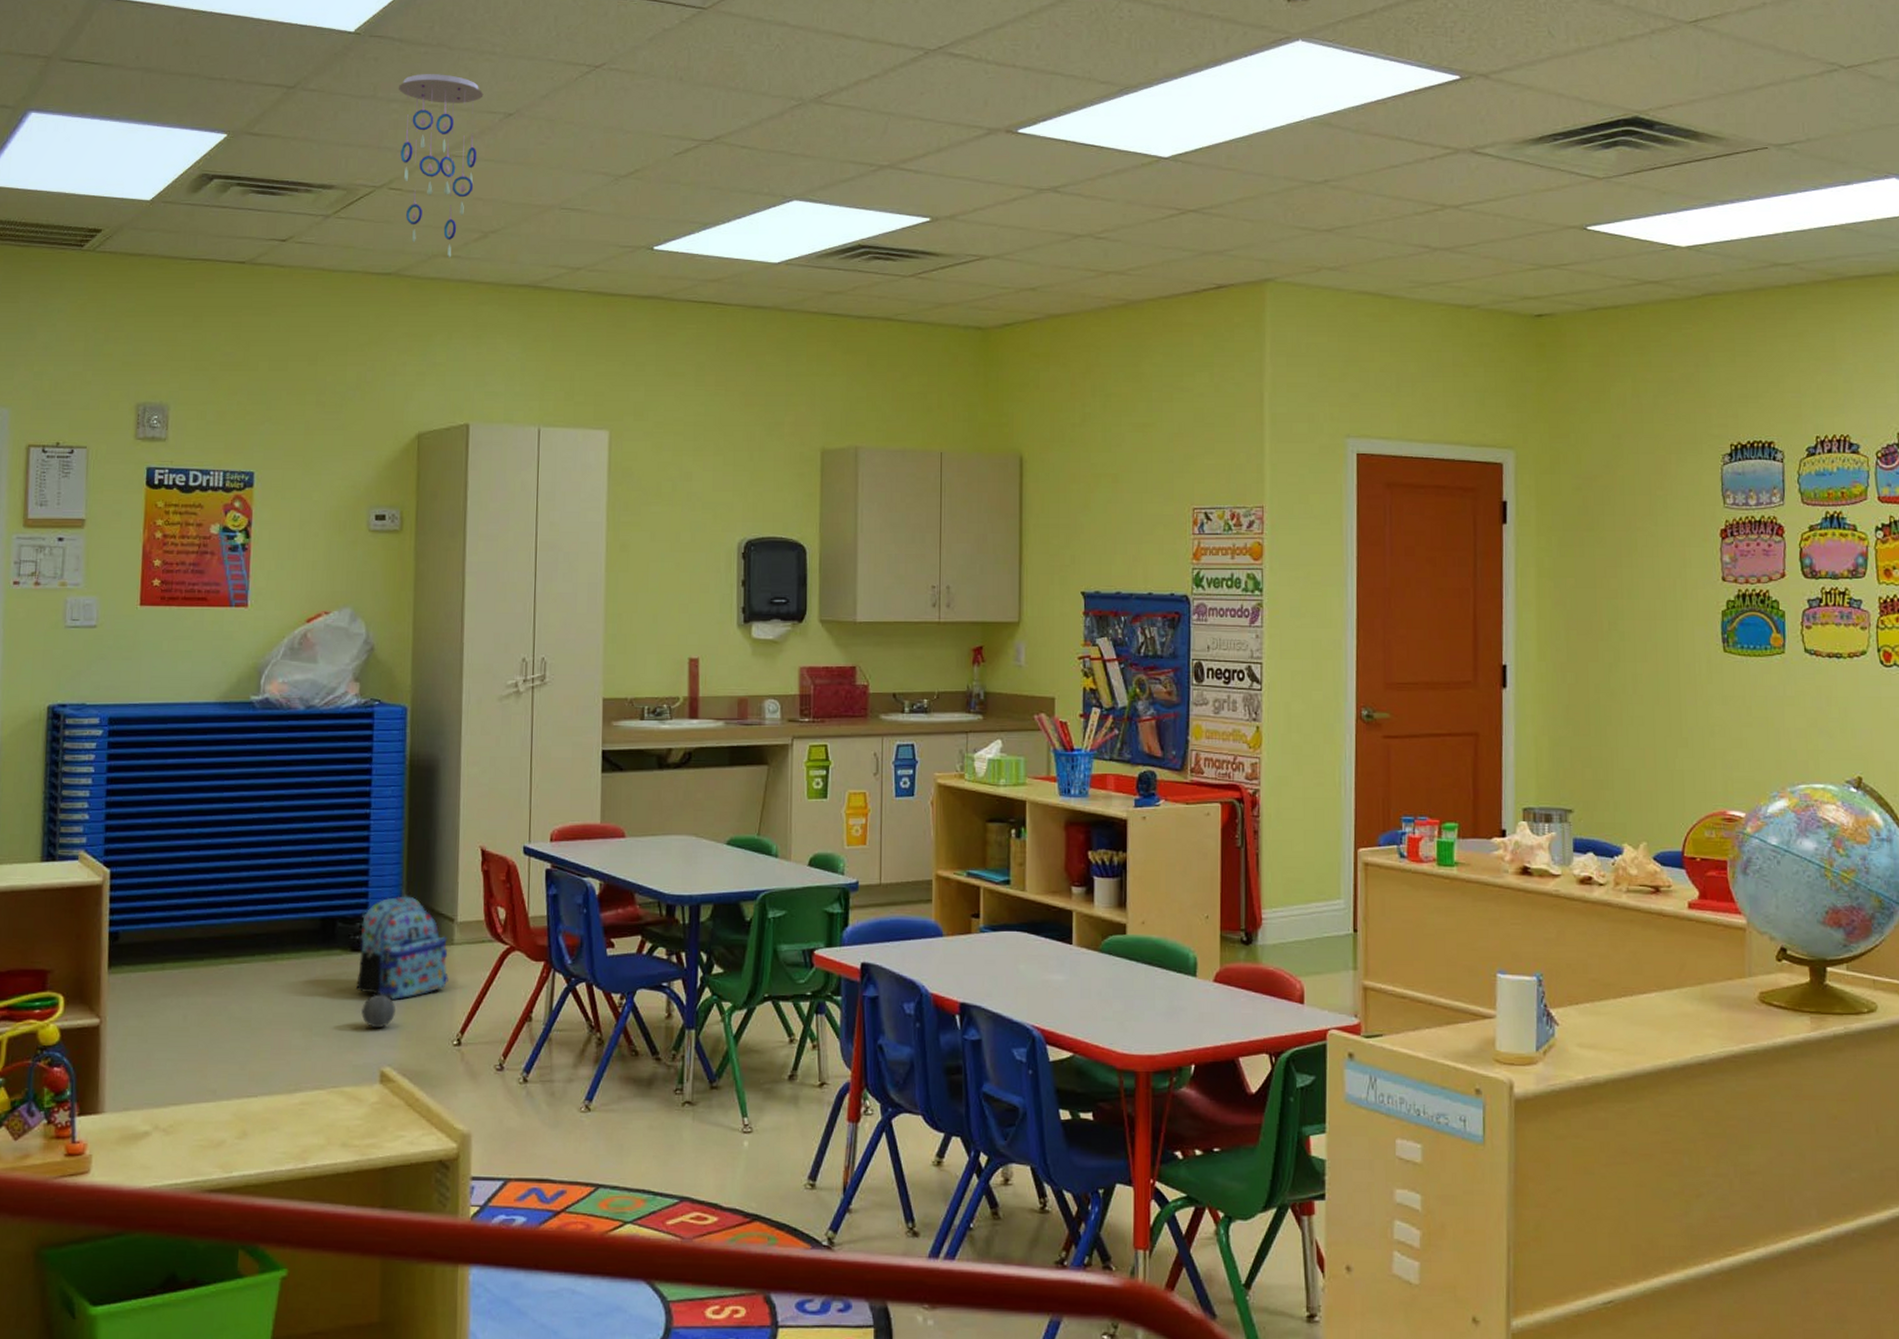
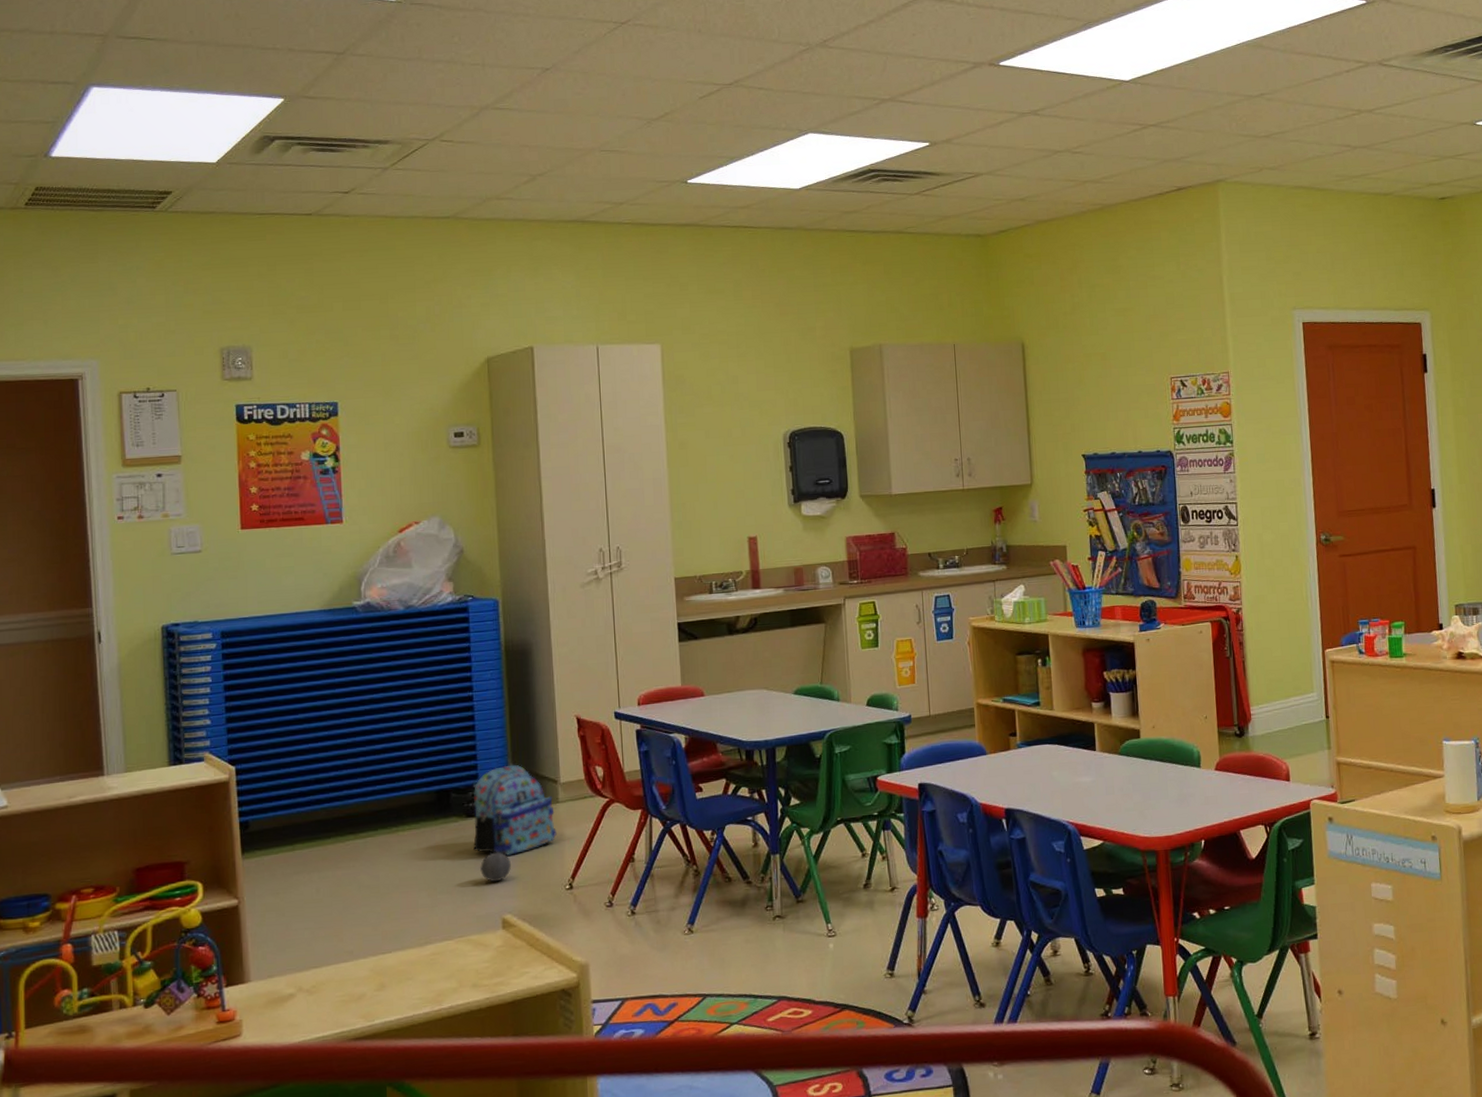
ceiling mobile: present [398,74,484,258] -> none [441,35,521,200]

